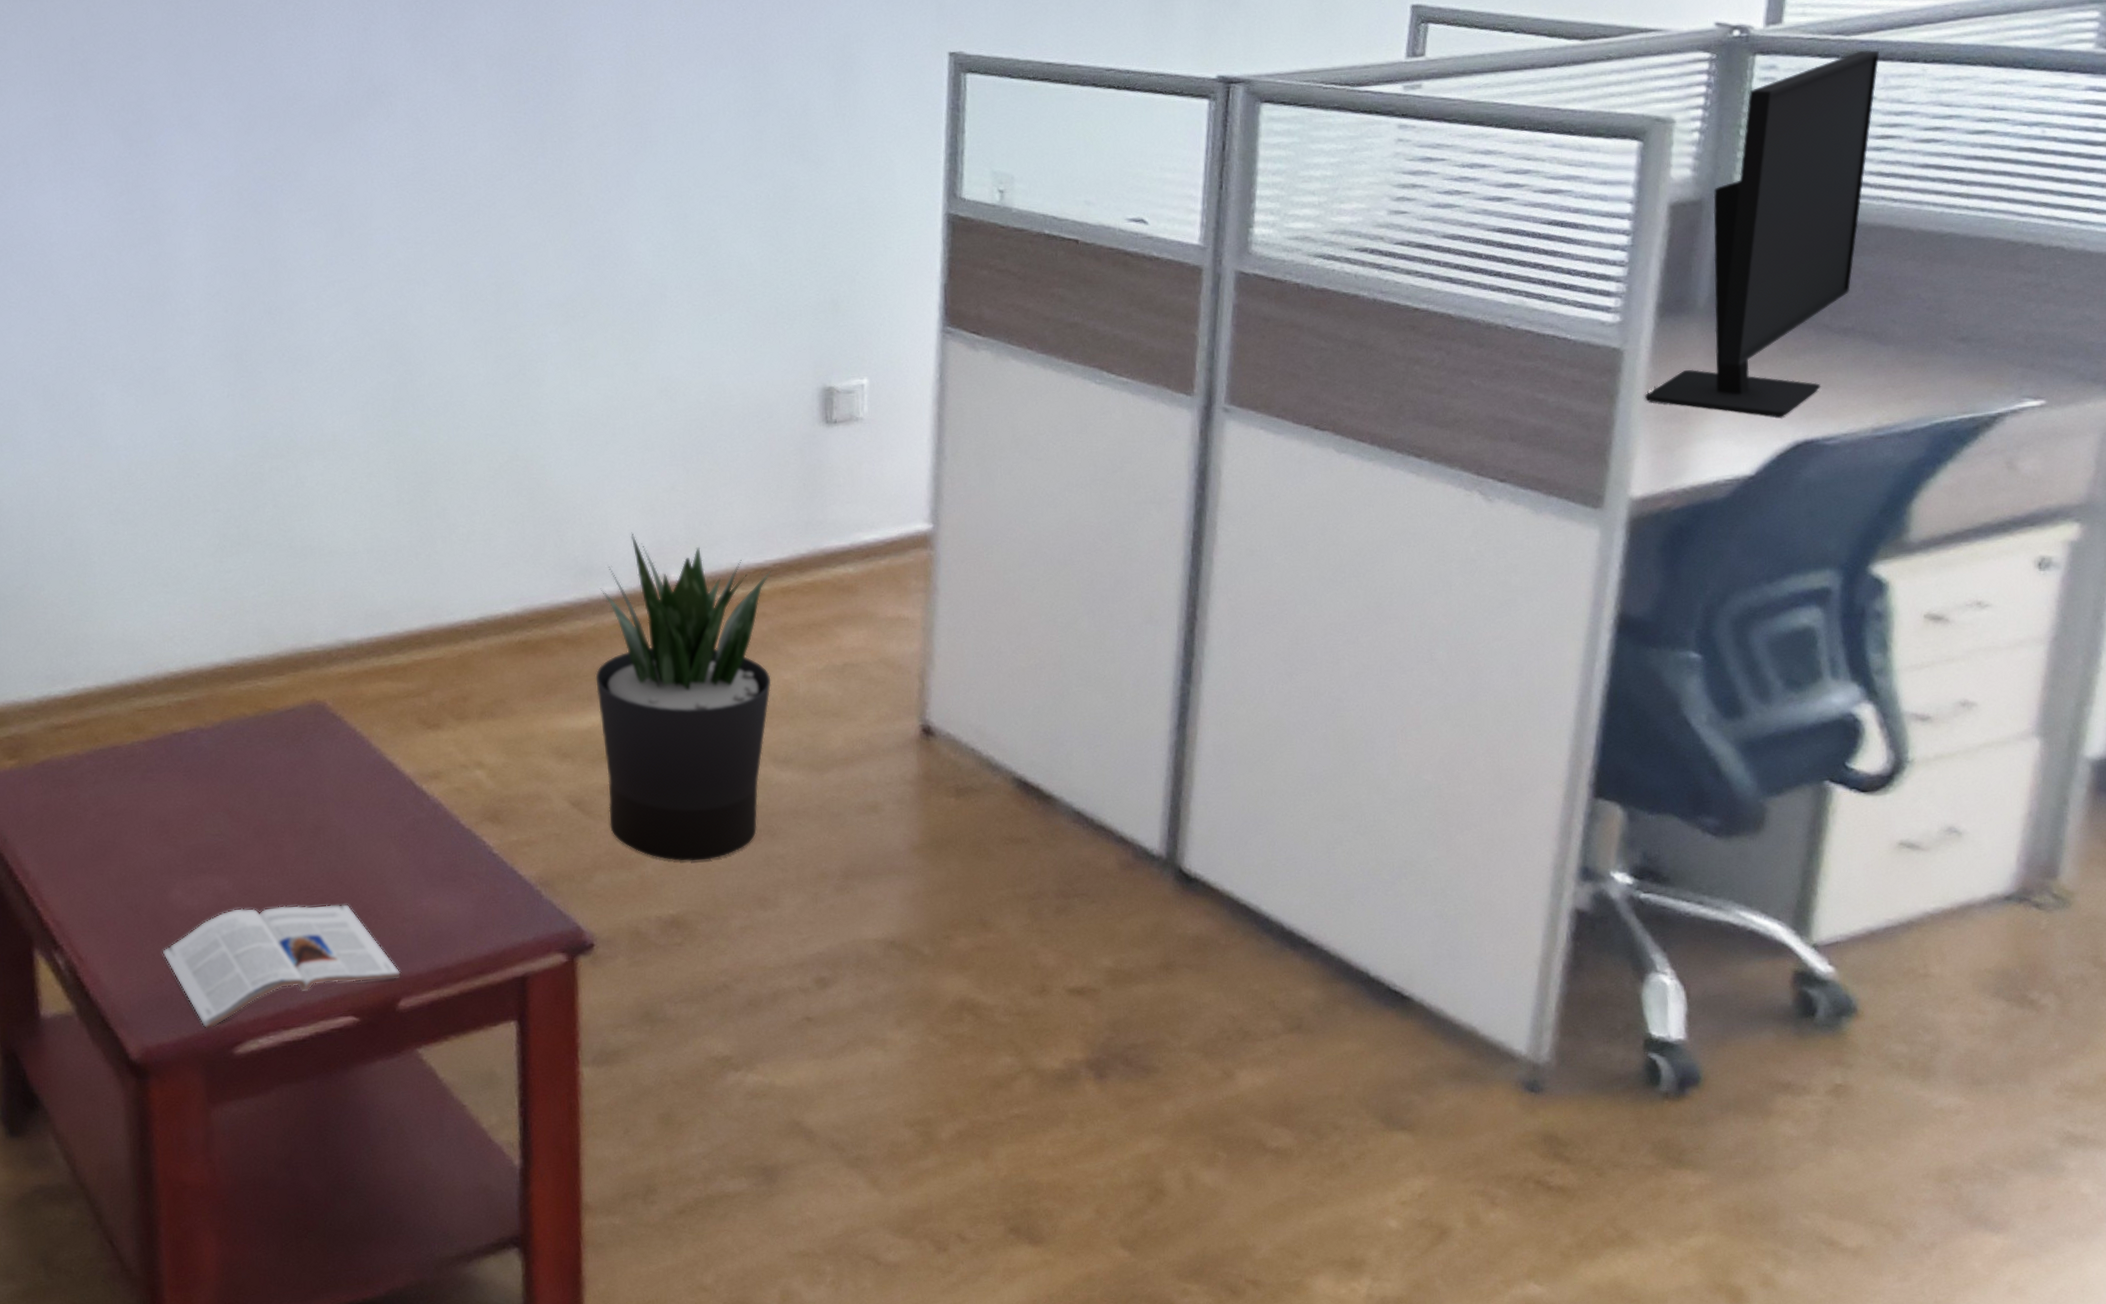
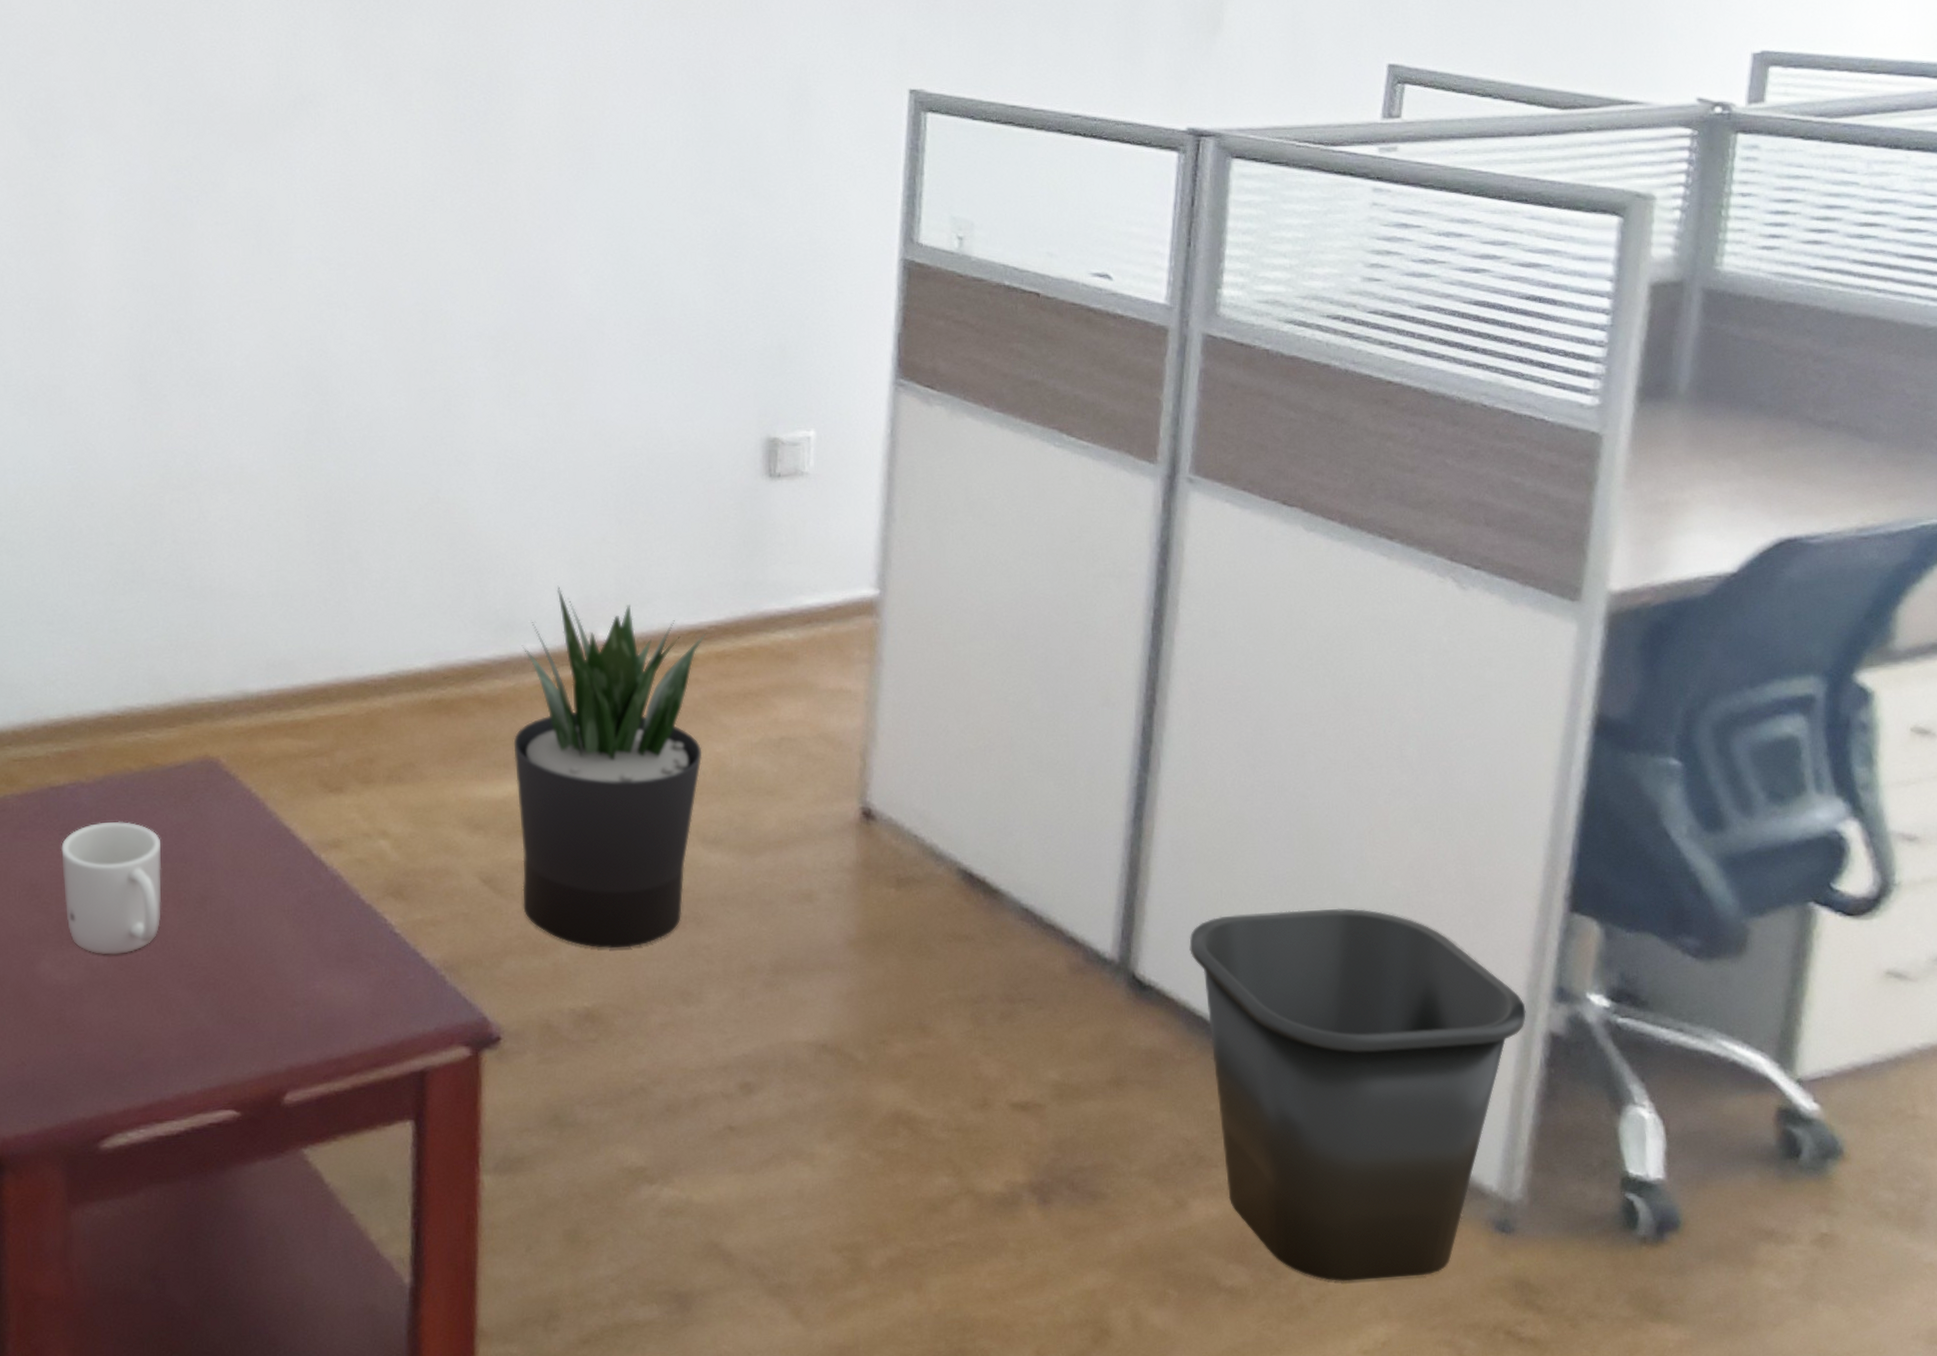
magazine: present [162,903,401,1031] -> none [26,983,288,1122]
mug: none [185,761,279,882] -> present [61,821,162,955]
waste bin: none [1232,801,1553,1141] -> present [1189,908,1526,1282]
monitor: present [1645,50,1880,417] -> none [1624,135,1863,512]

